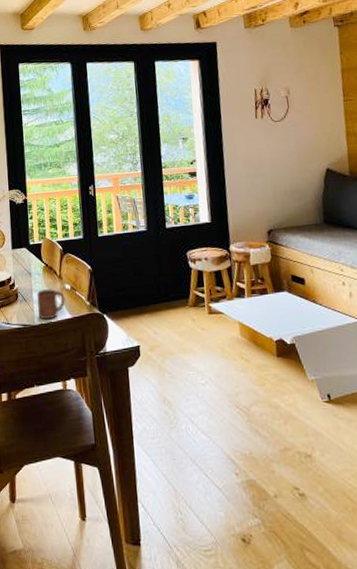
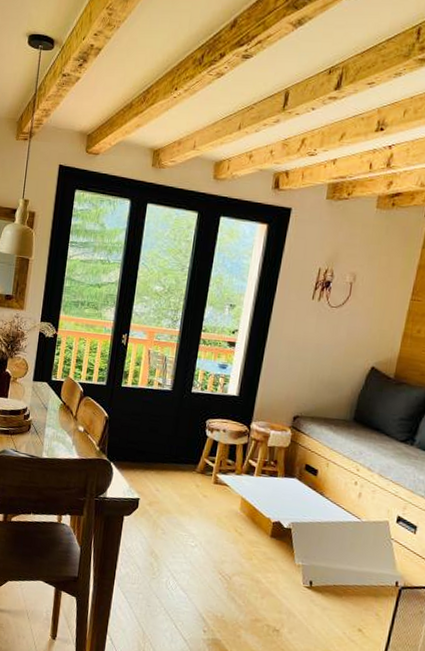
cup: present [37,288,65,320] -> none [47,426,77,456]

